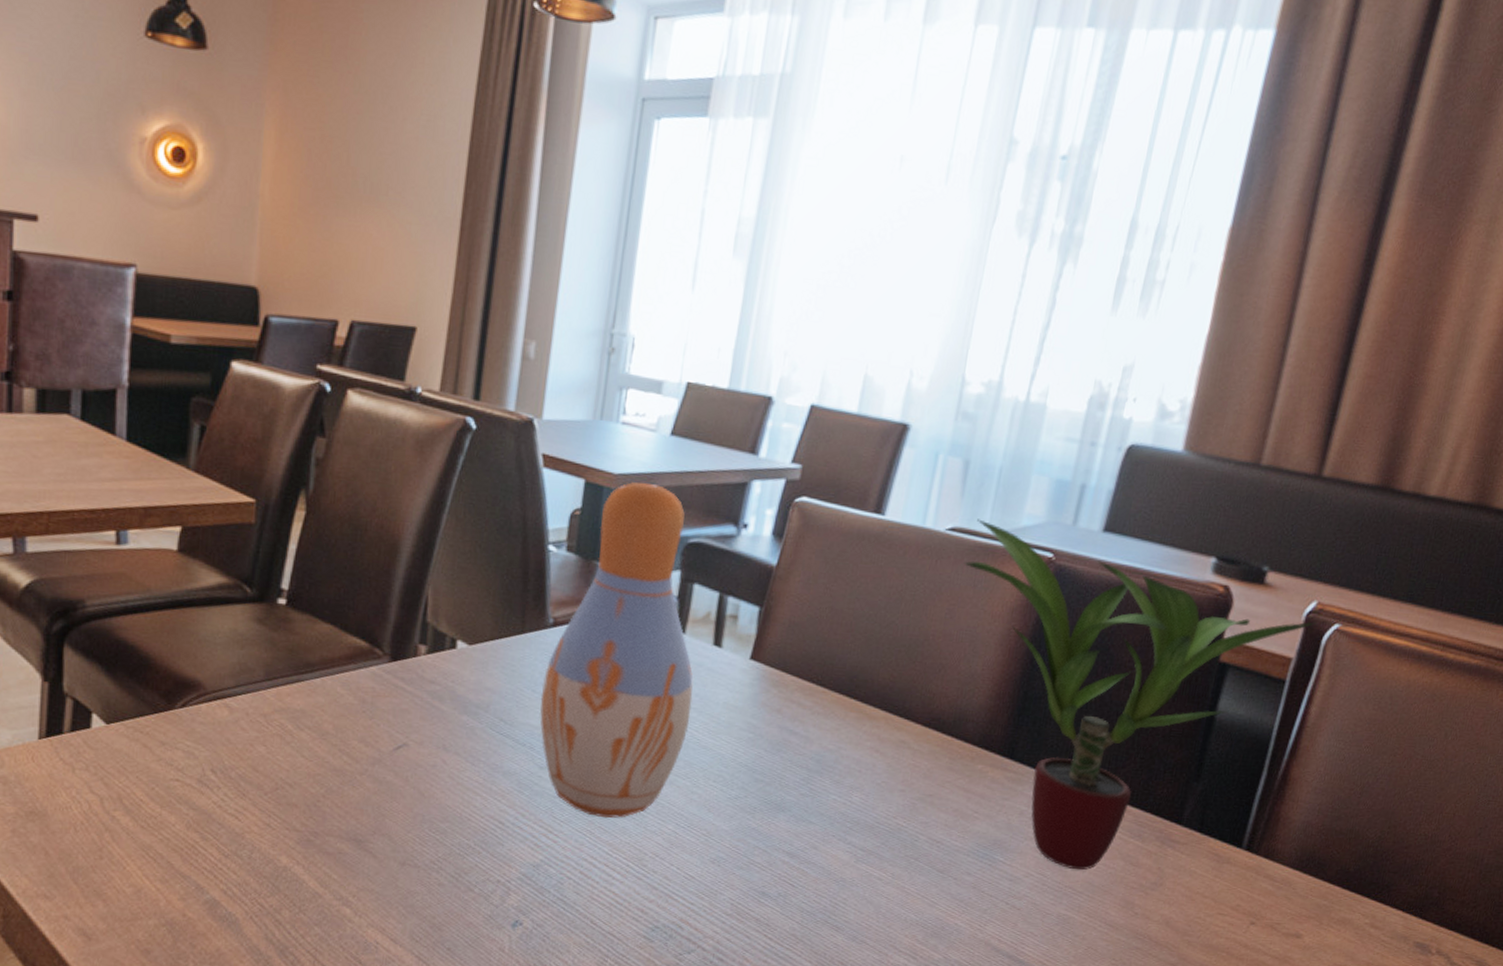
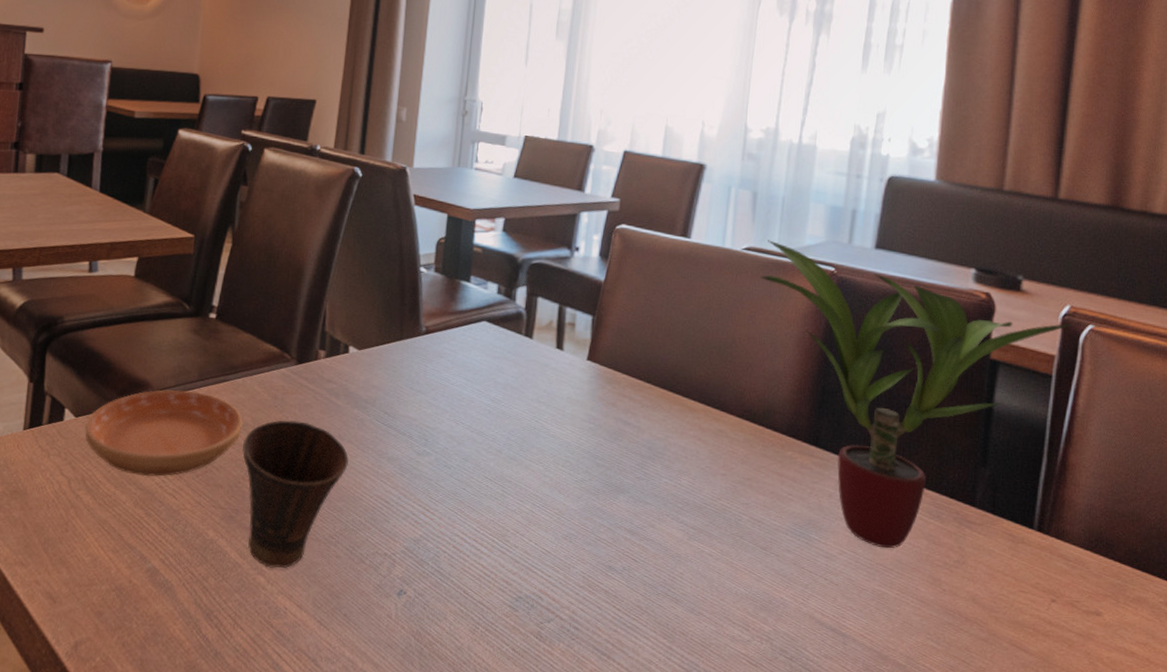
saucer: none [119,691,322,794] -> present [85,390,243,477]
cup: none [321,728,455,898] -> present [242,420,349,568]
vase: present [540,482,693,819] -> none [416,215,541,499]

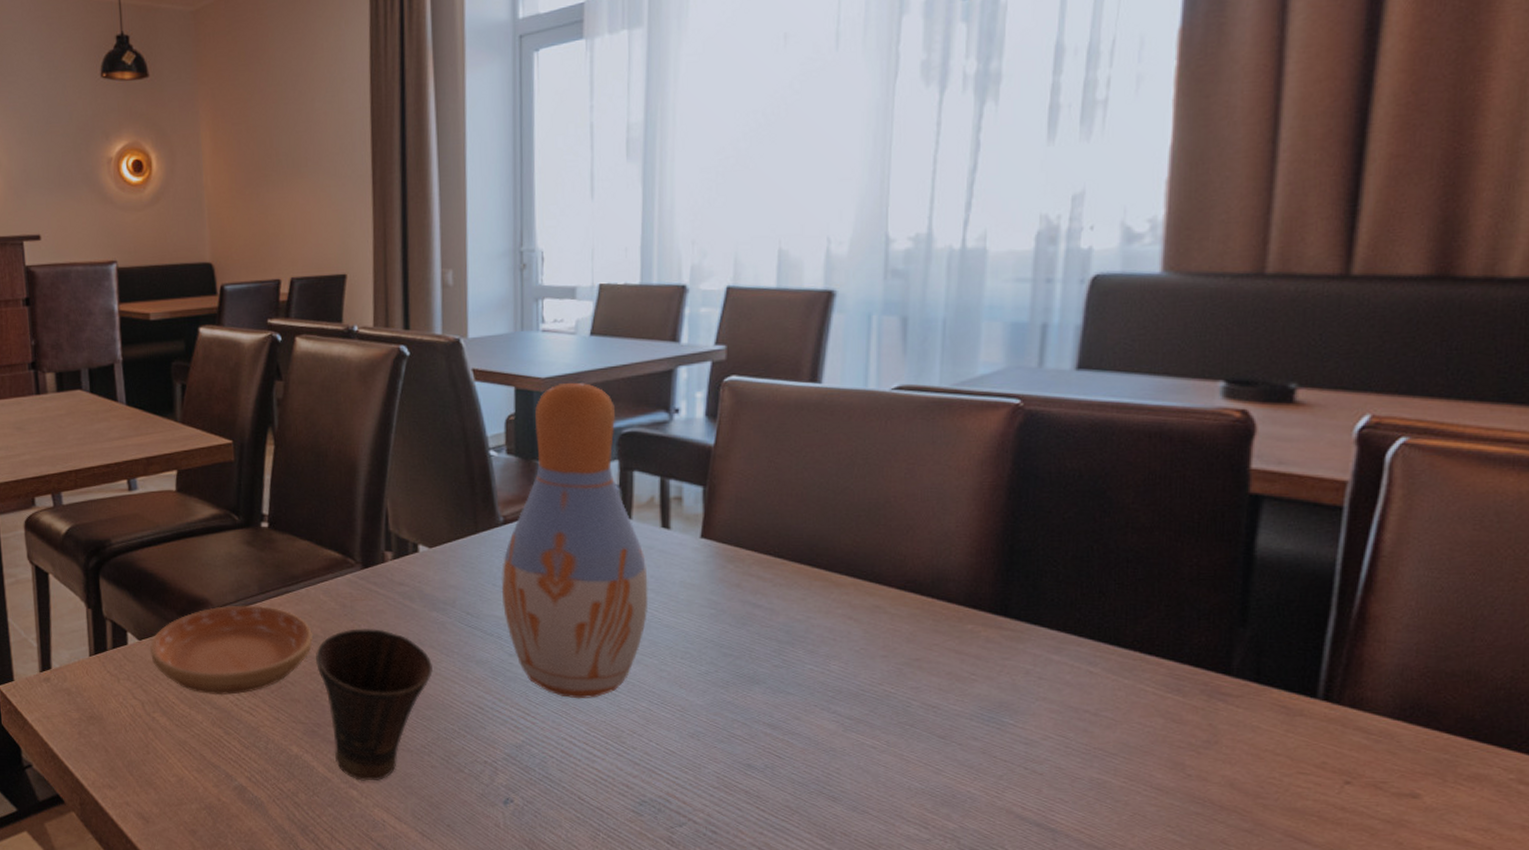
vase: none [416,215,541,499] -> present [501,382,649,699]
potted plant: present [758,240,1073,549] -> none [916,374,1375,731]

